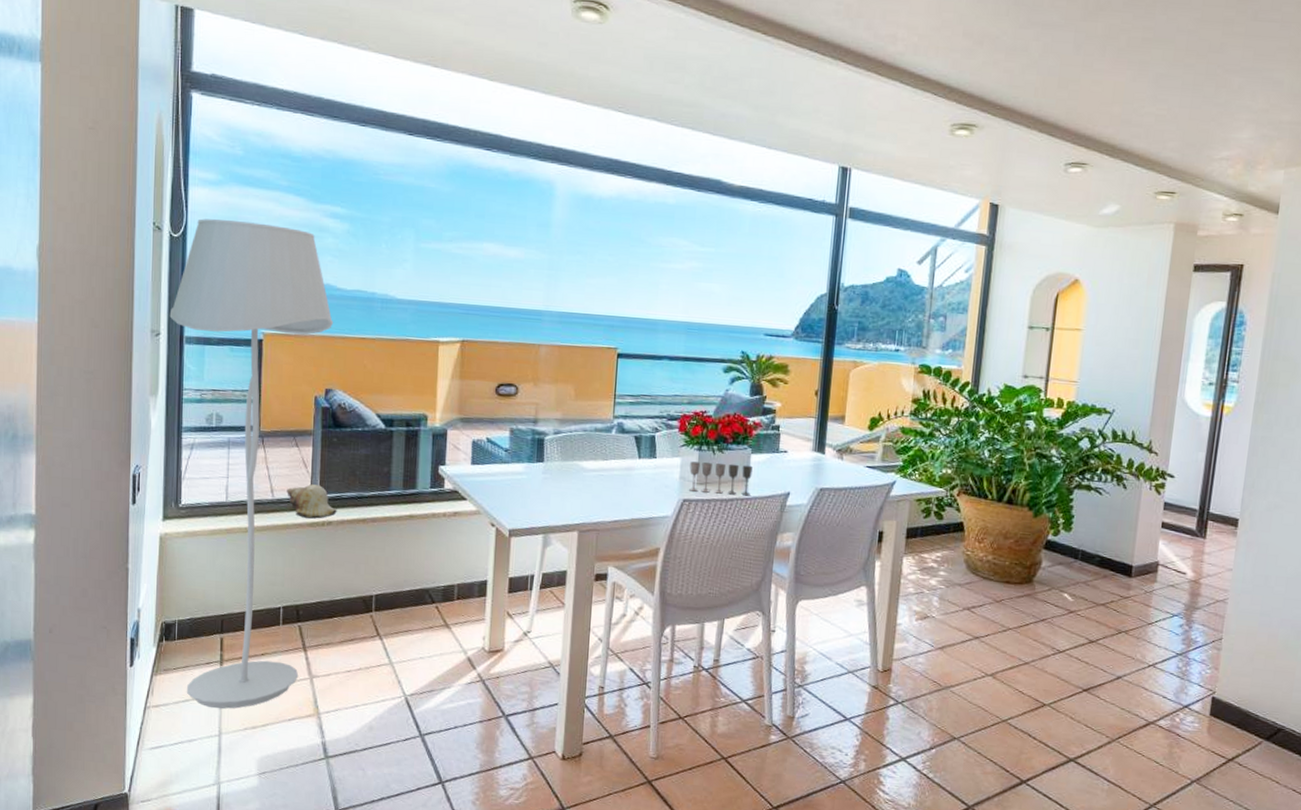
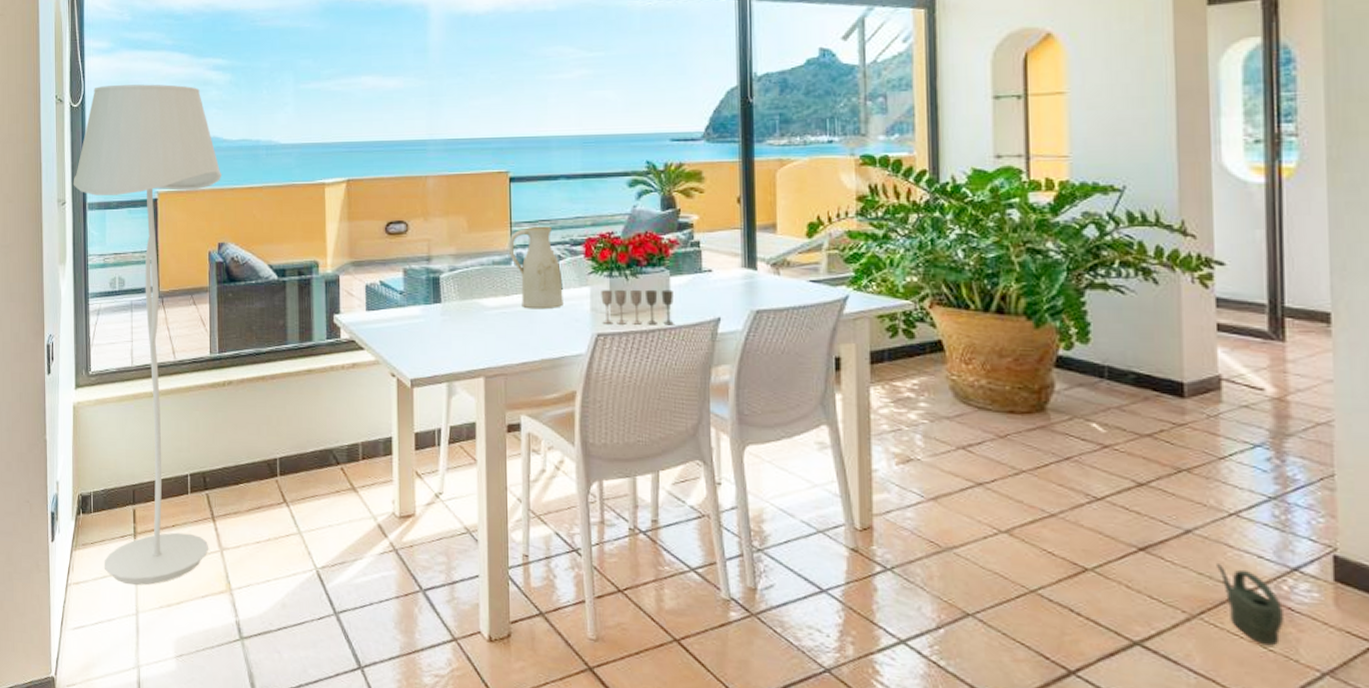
seashell: present [287,483,337,519] -> none [187,342,236,379]
ceramic pitcher: none [610,400,657,475] -> present [508,226,563,310]
watering can: none [1134,702,1174,762] -> present [1217,564,1284,646]

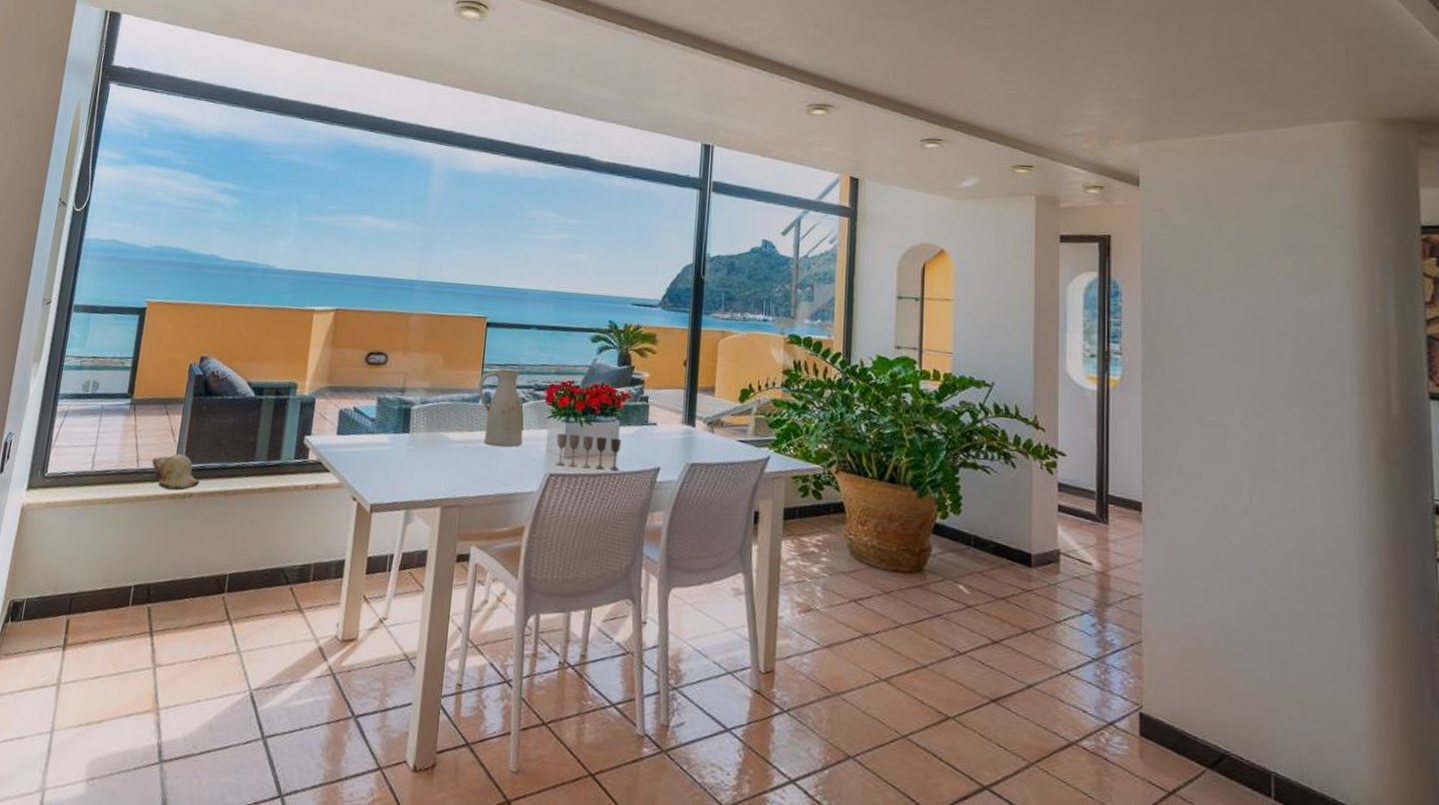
floor lamp: present [73,84,223,585] -> none [24,194,216,701]
seashell: none [187,342,236,379] -> present [152,453,200,491]
watering can: present [1217,564,1284,646] -> none [1051,716,1101,793]

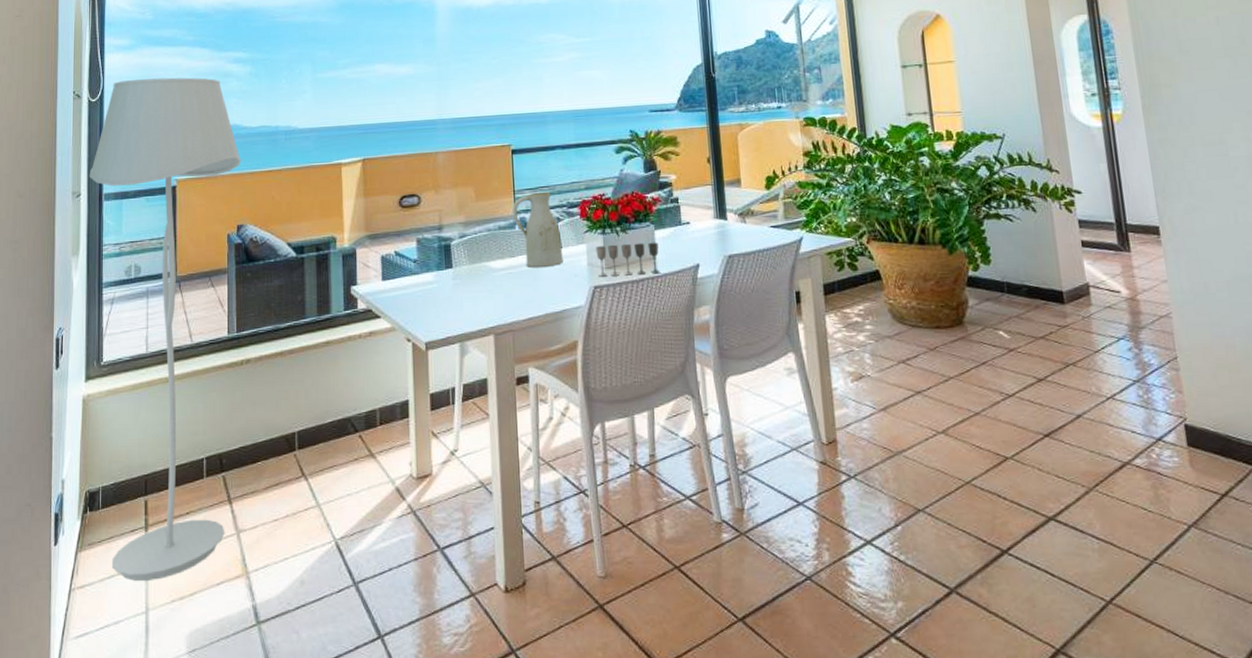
floor lamp: none [24,194,216,701] -> present [89,77,242,581]
seashell: present [152,453,200,491] -> none [205,322,255,359]

